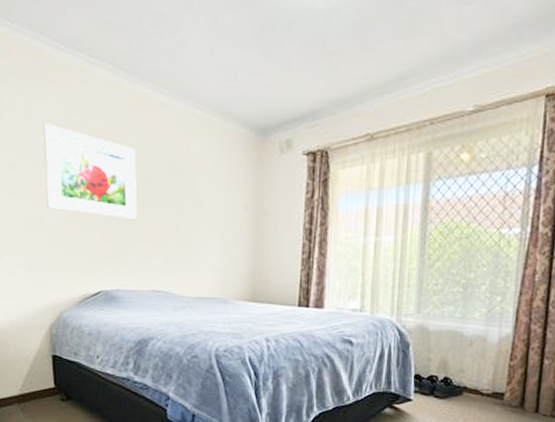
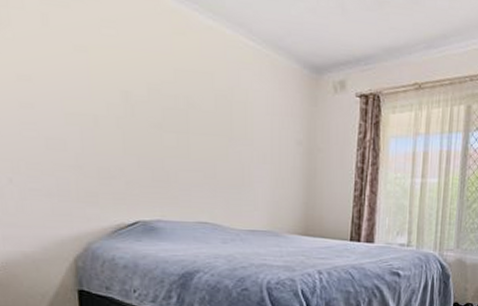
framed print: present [43,124,138,219] -> none [65,33,181,146]

